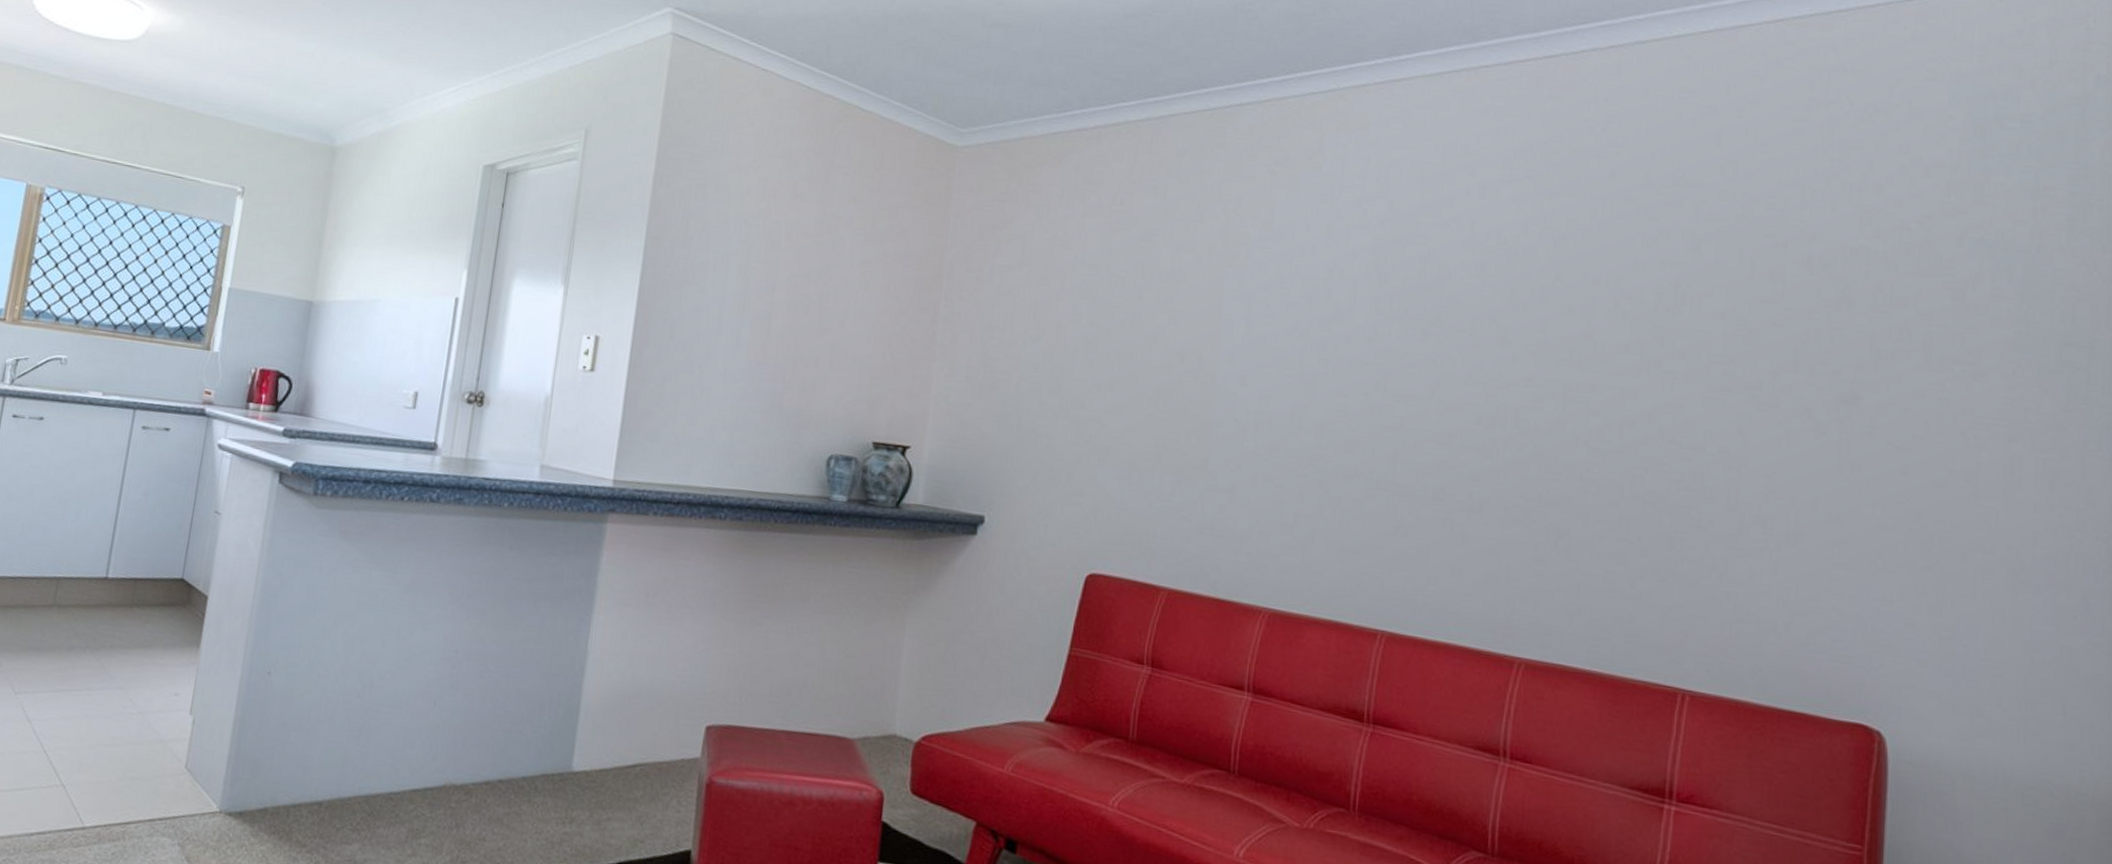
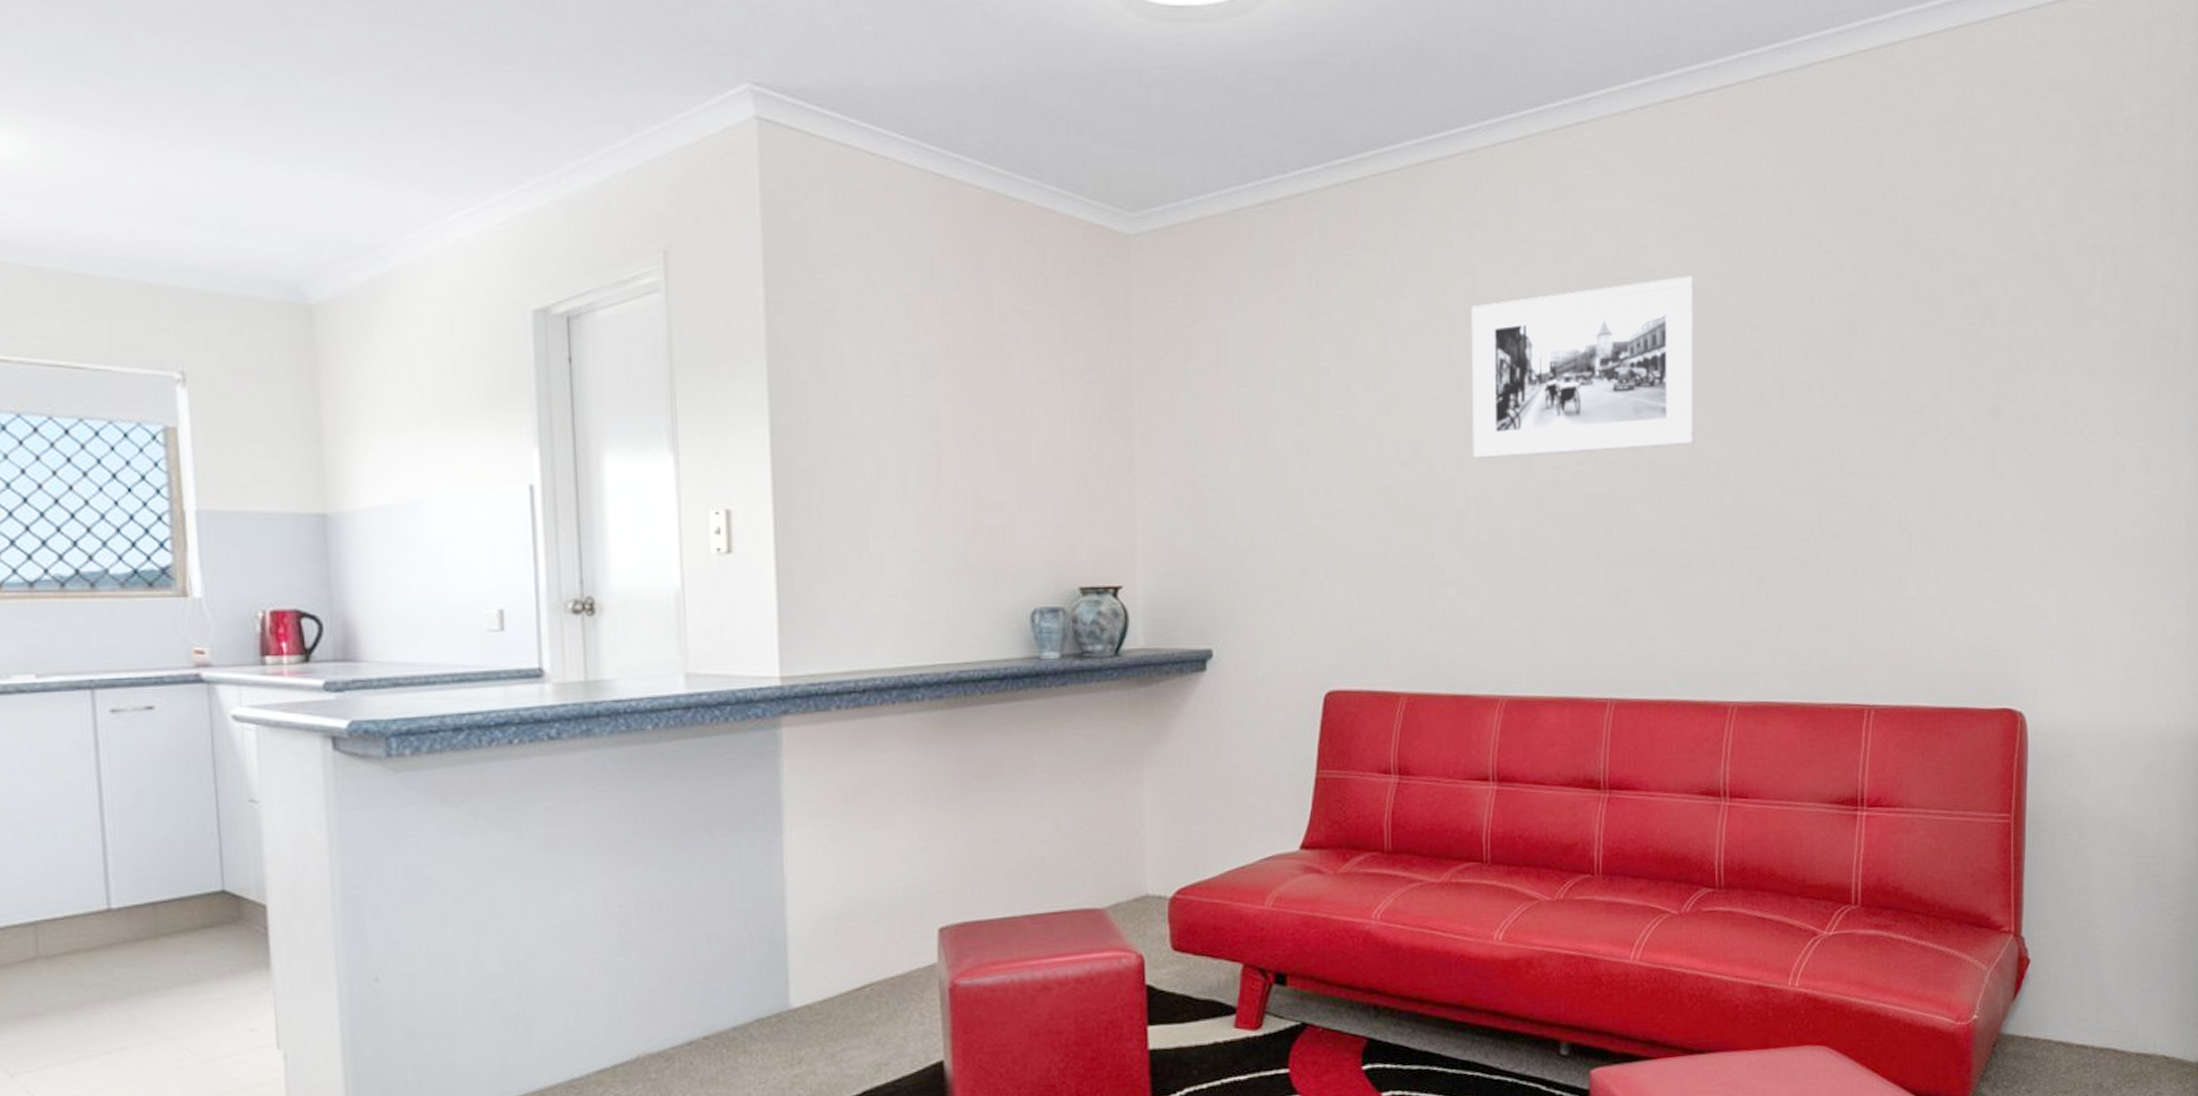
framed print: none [1256,228,1503,390] -> present [1472,276,1696,458]

